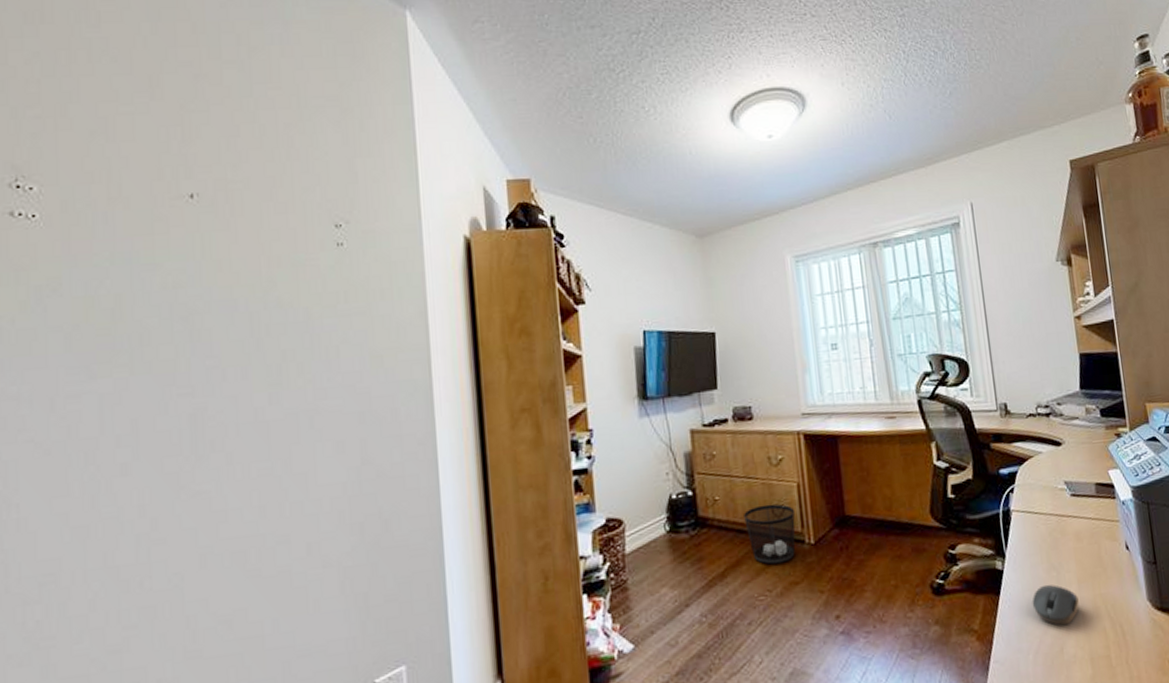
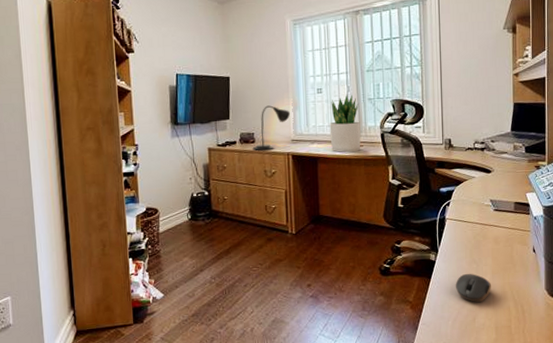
waste bin: present [744,504,796,565] -> none [245,204,282,246]
desk lamp: none [750,368,798,431] -> present [252,105,290,151]
planter: none [850,350,894,428] -> present [329,95,361,153]

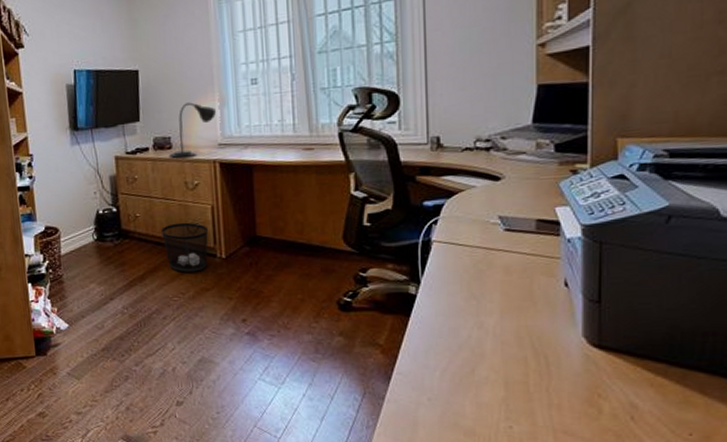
waste bin: none [245,204,282,246] -> present [161,222,208,273]
planter: present [329,95,361,153] -> none [268,84,311,158]
computer mouse: present [455,273,491,302] -> none [445,311,499,349]

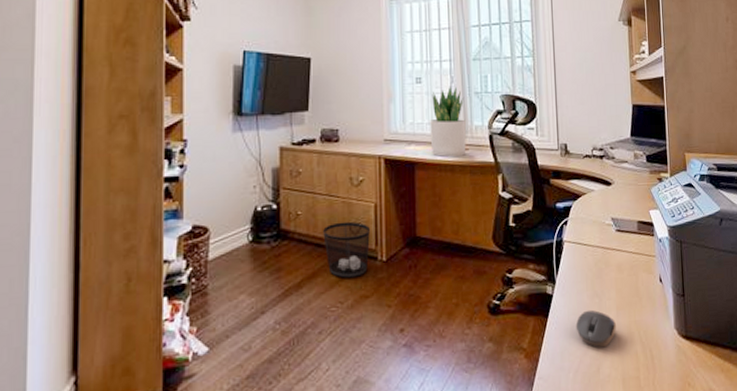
desk lamp: present [169,102,216,159] -> none [335,95,383,153]
planter: none [268,84,311,158] -> present [430,87,466,158]
computer mouse: none [445,311,499,349] -> present [575,309,616,347]

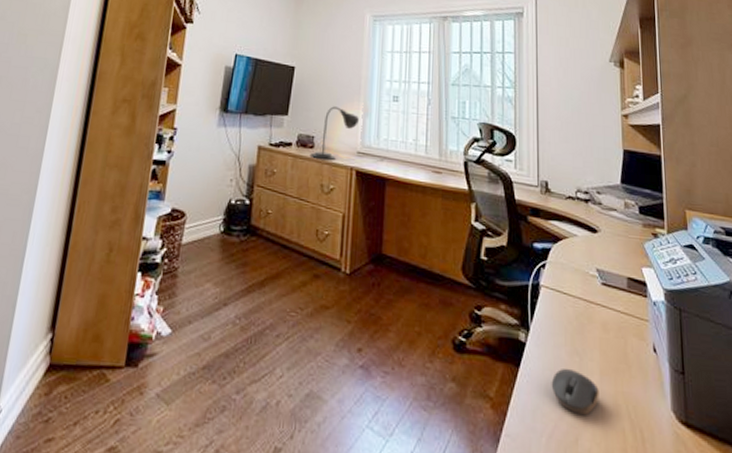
waste bin: present [323,221,370,278] -> none [290,227,336,286]
desk lamp: none [335,95,383,153] -> present [309,106,359,161]
planter: present [430,87,466,158] -> none [403,109,440,180]

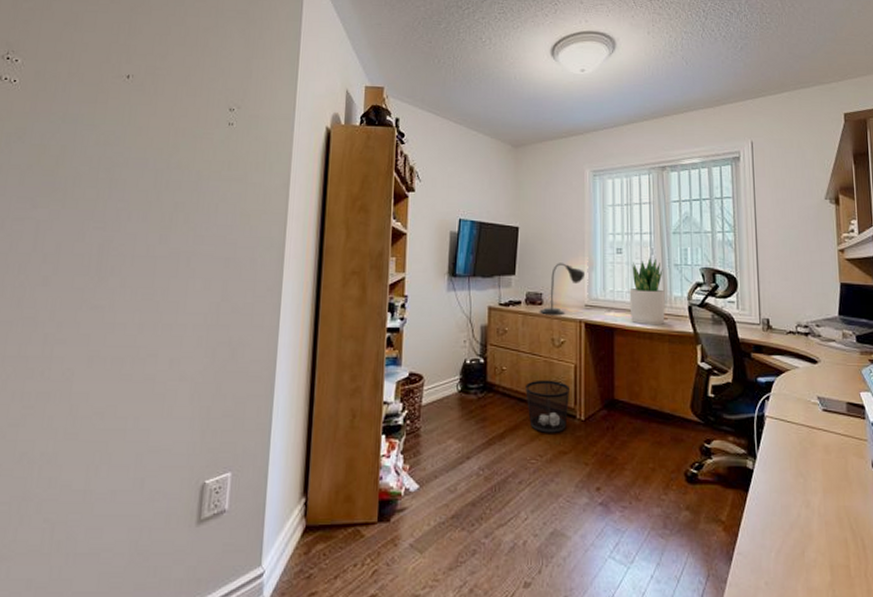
waste bin: none [290,227,336,286] -> present [526,380,569,433]
planter: none [403,109,440,180] -> present [629,258,665,326]
computer mouse: present [551,368,599,415] -> none [778,489,823,529]

